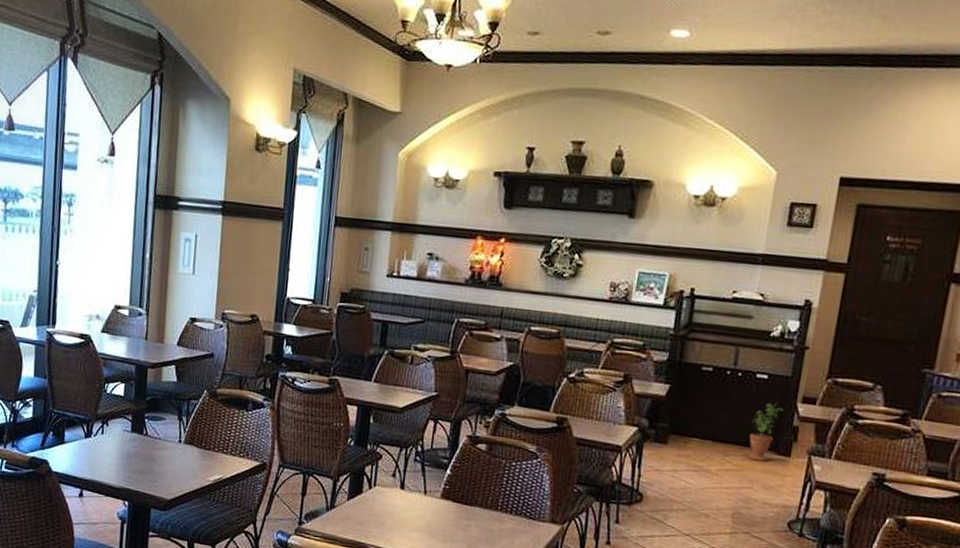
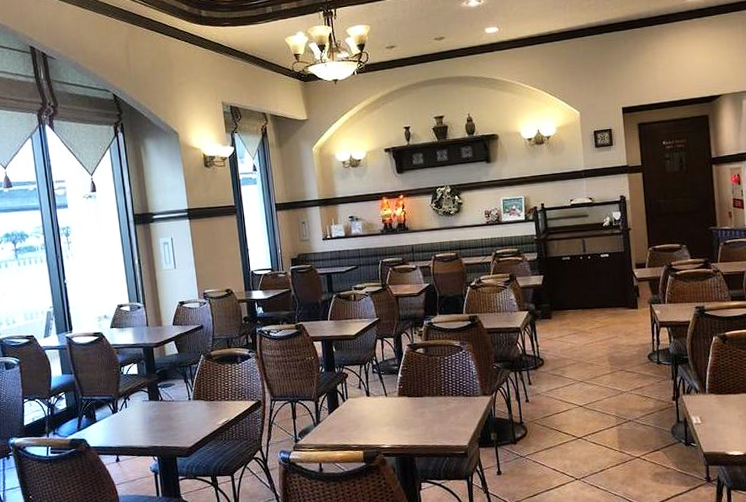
potted plant: present [747,402,784,462] -> none [605,271,625,317]

